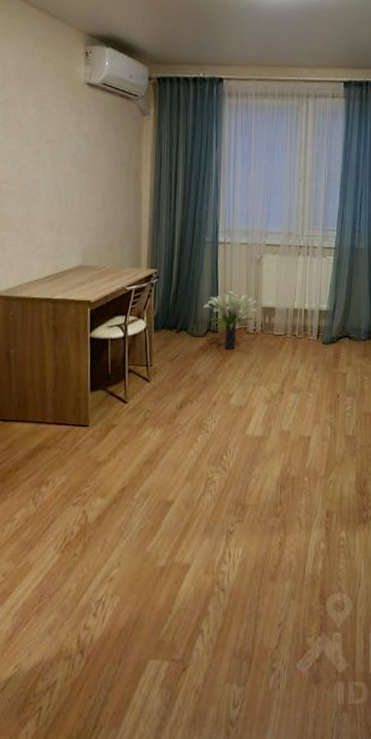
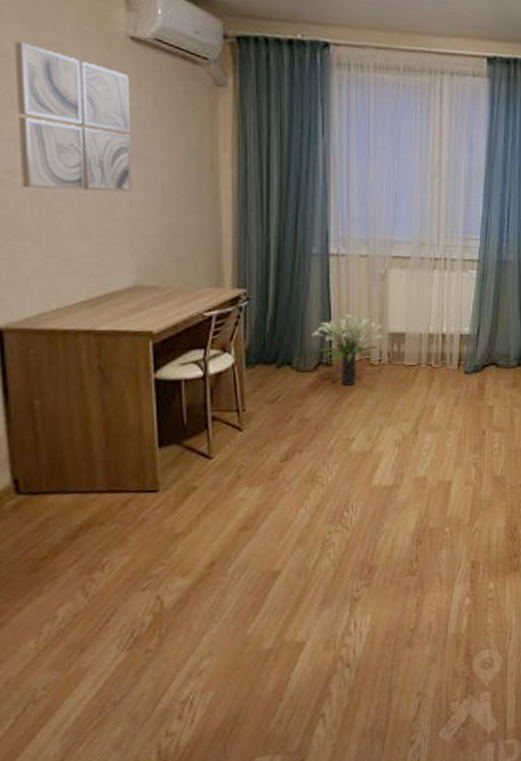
wall art: none [12,91,84,196] -> present [14,41,132,192]

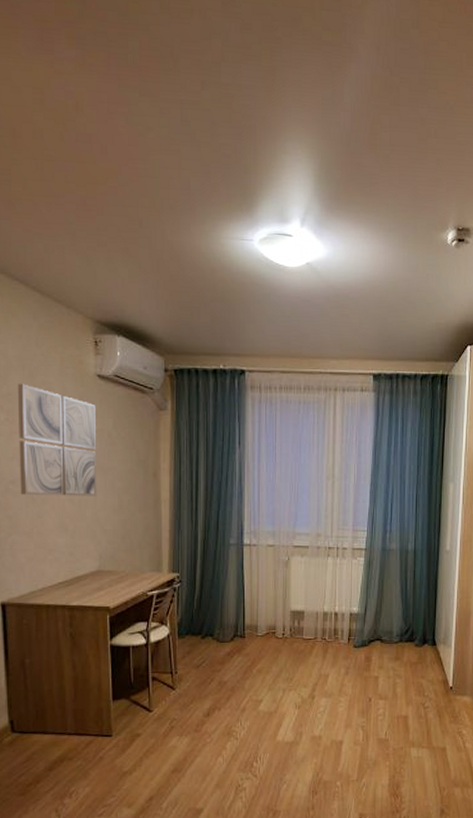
potted plant: present [312,313,382,386] -> none [229,594,285,655]

